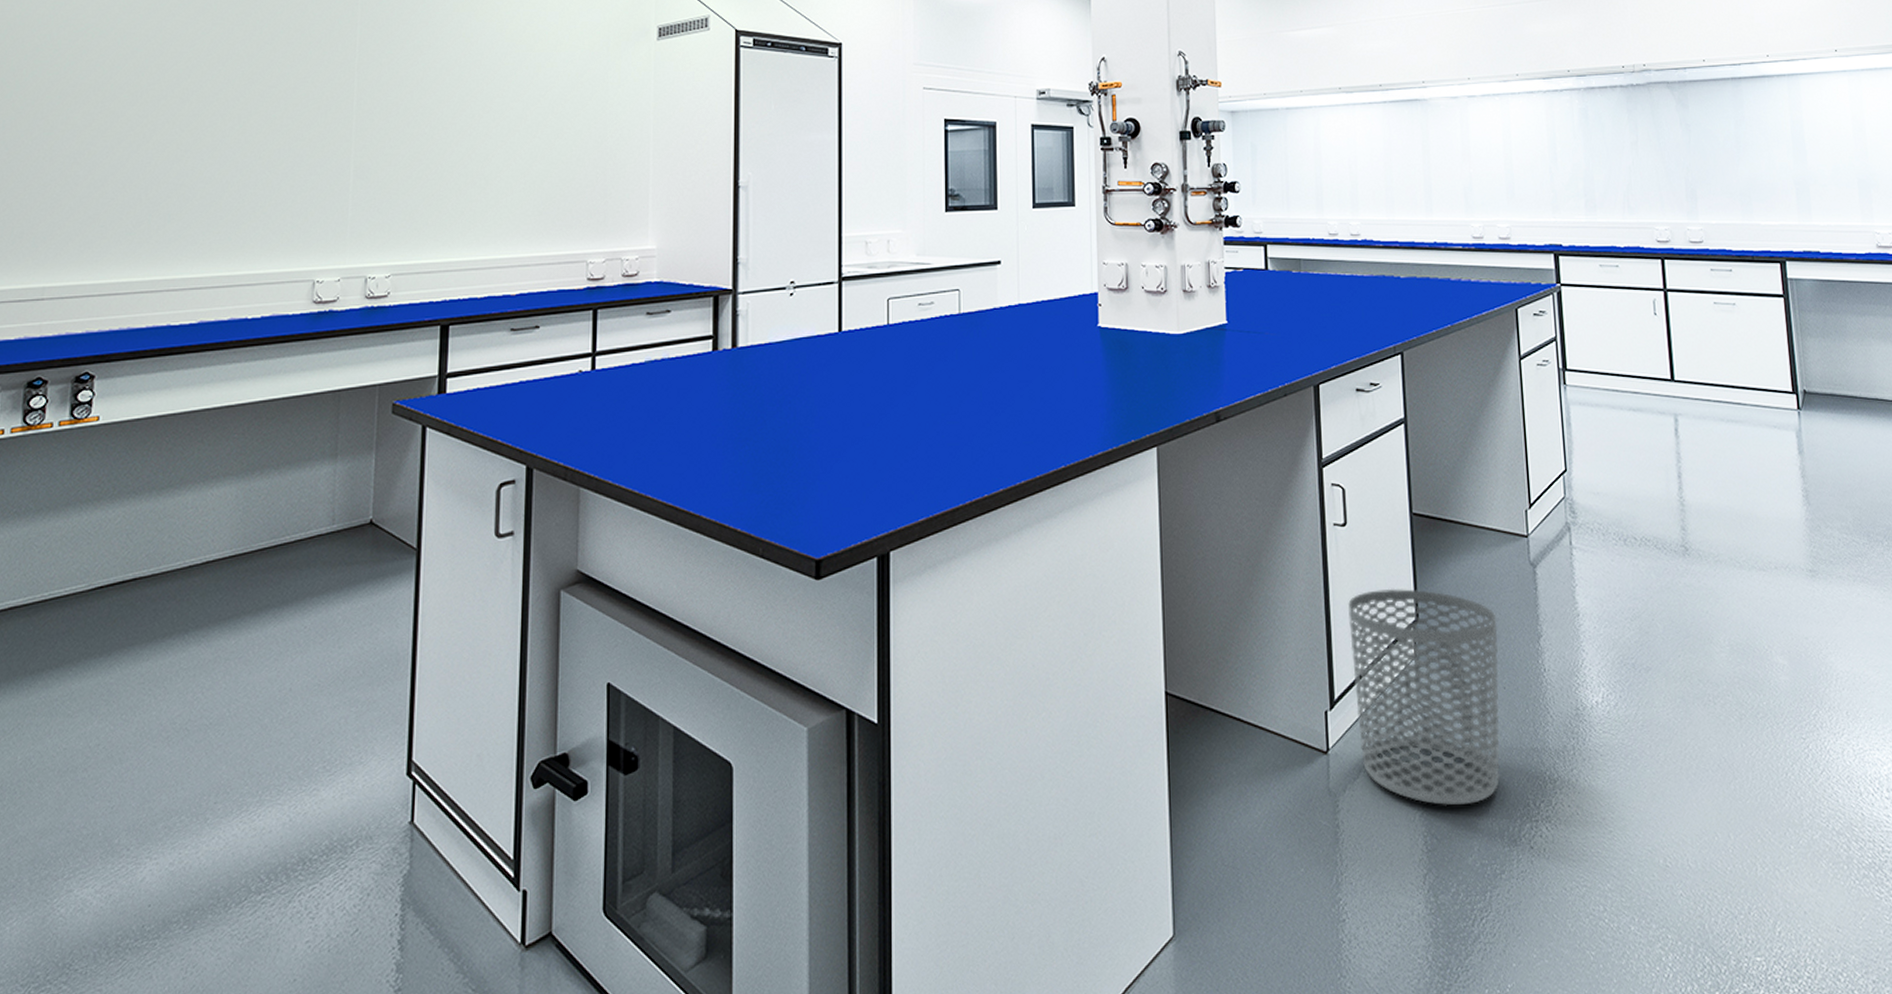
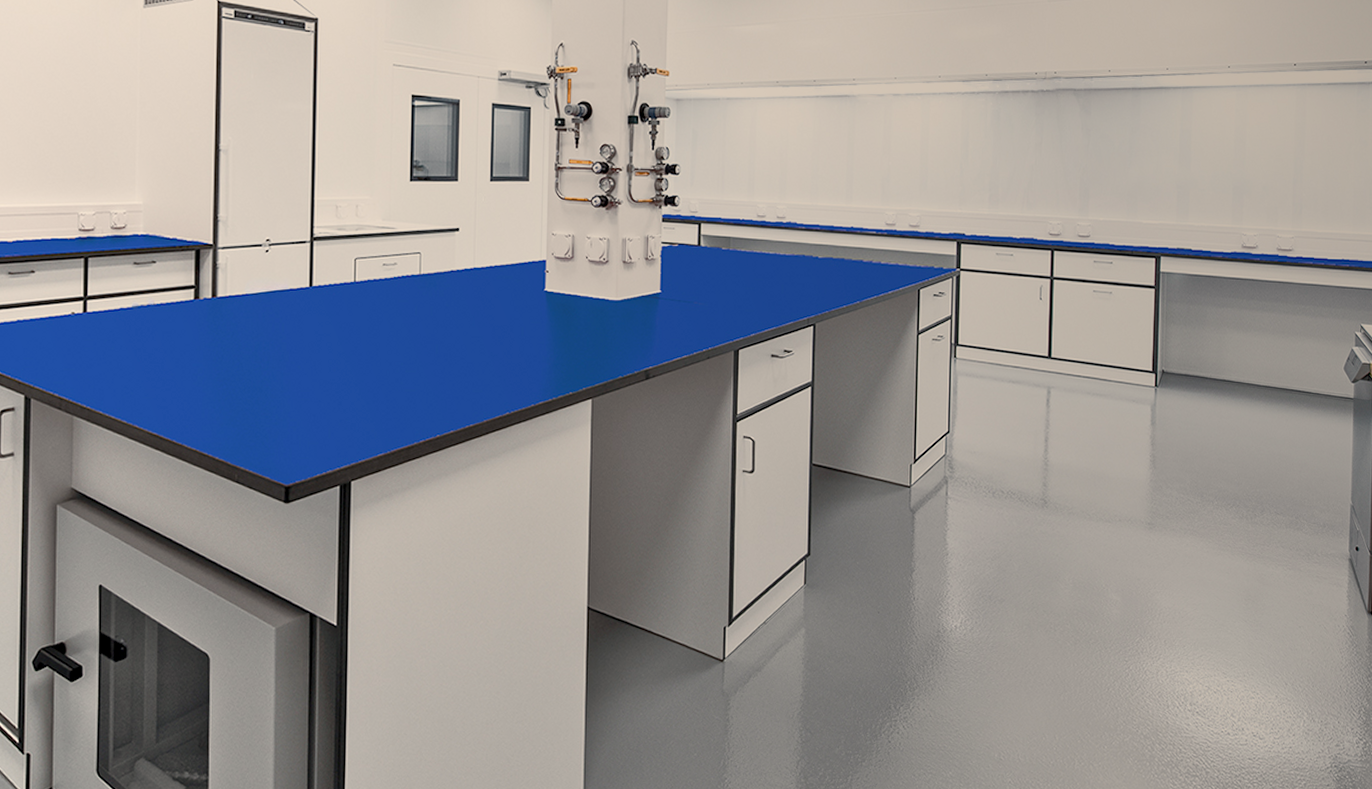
waste bin: present [1348,588,1501,806] -> none [750,527,877,707]

